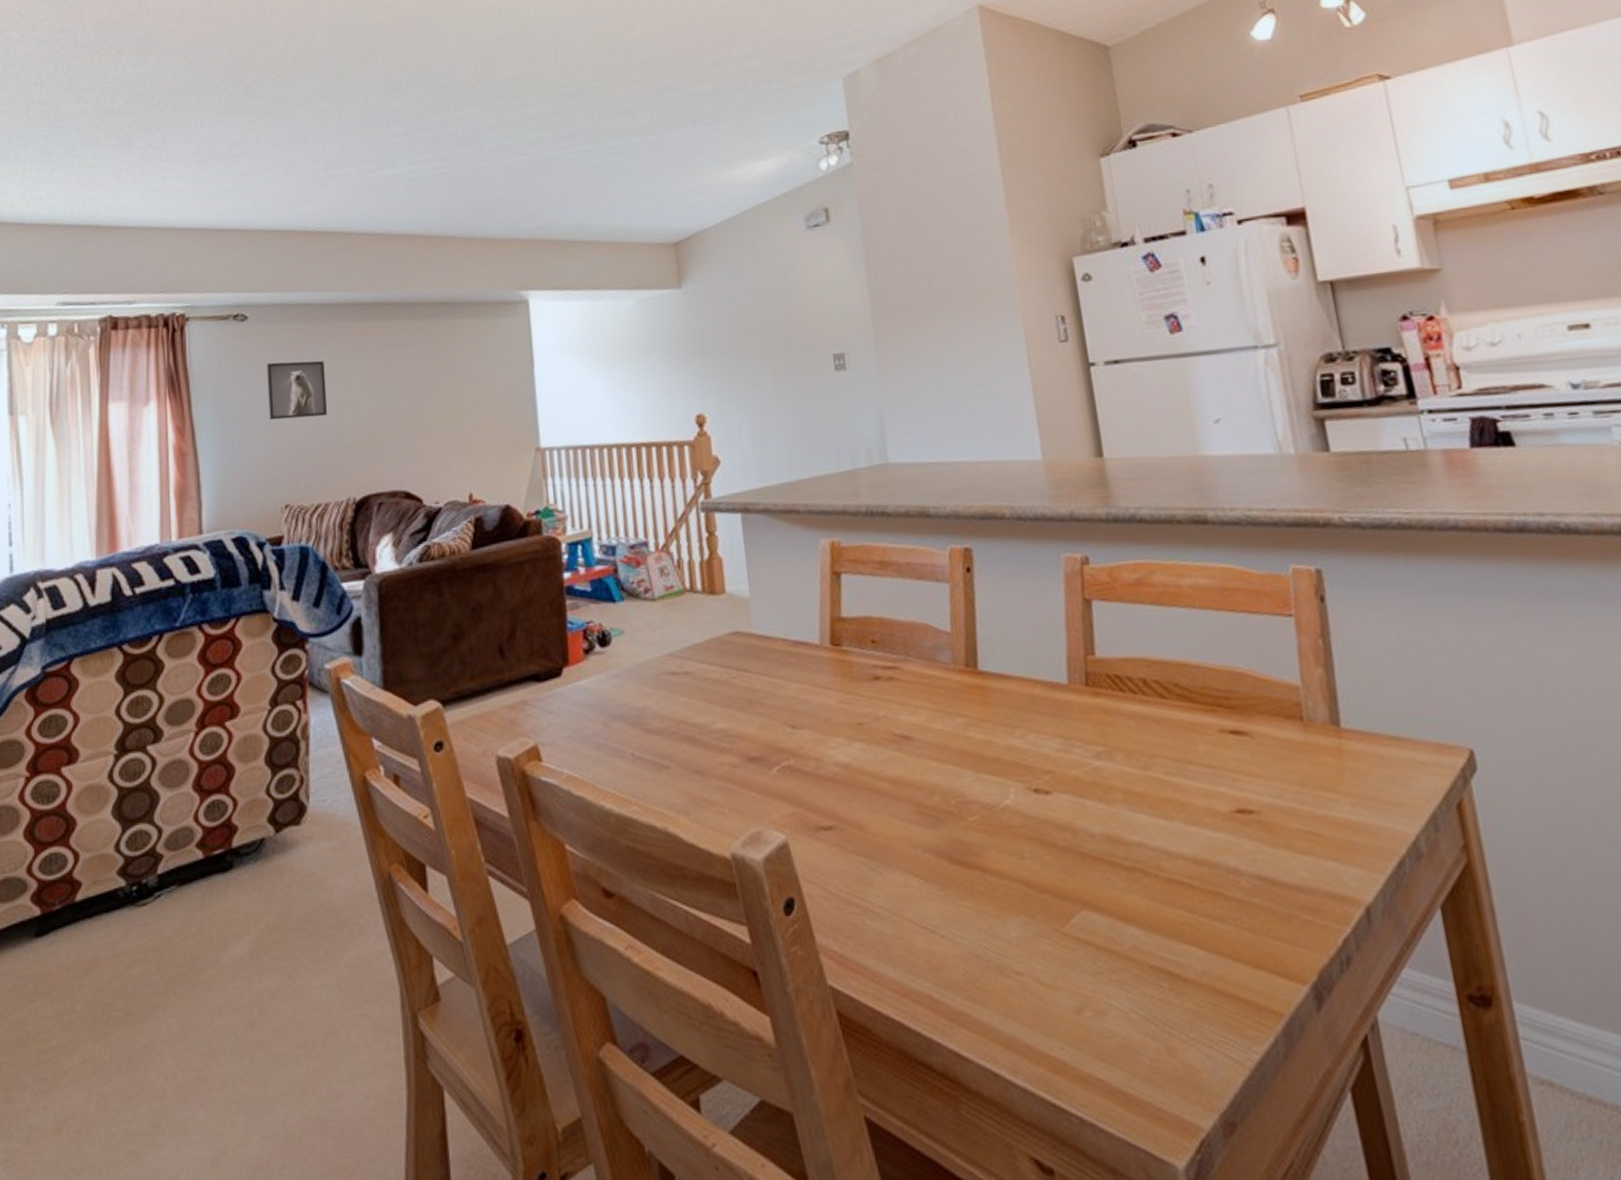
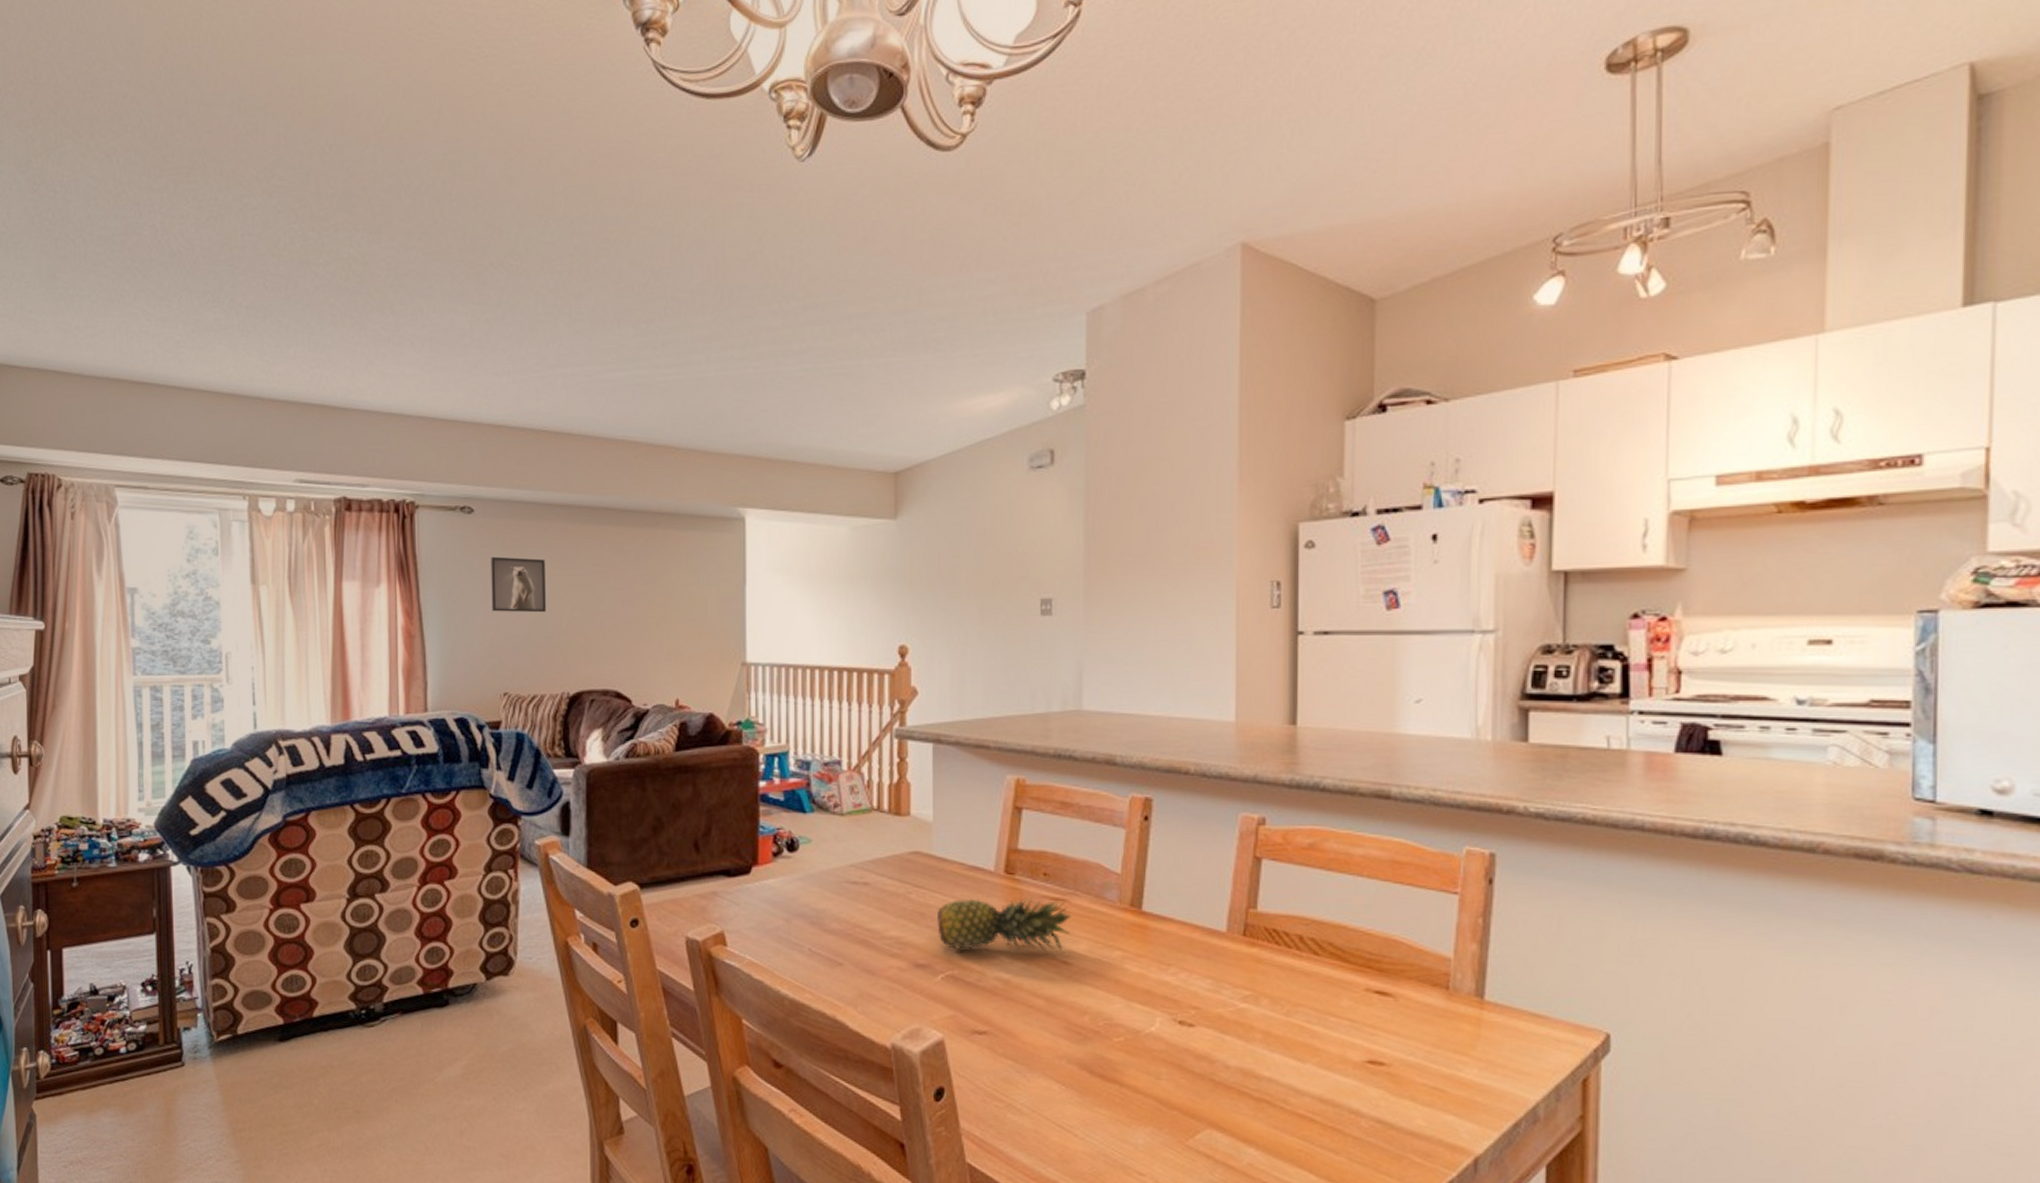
fruit: none [765,665,908,737] -> present [937,897,1071,953]

